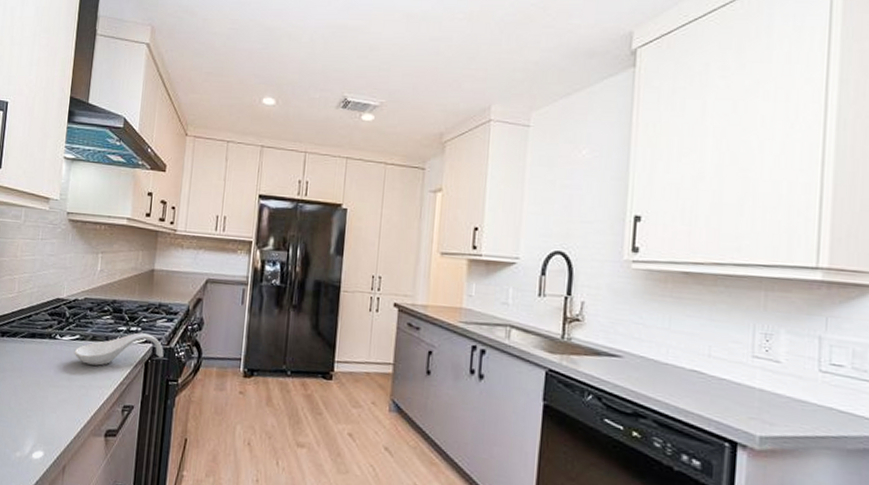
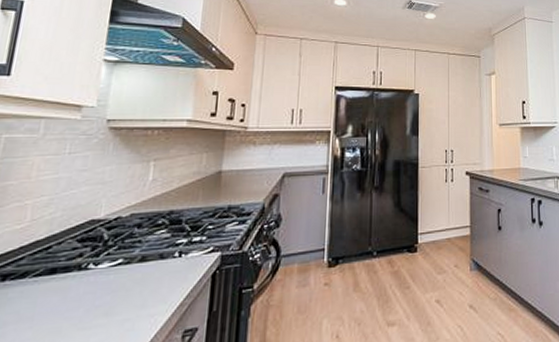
spoon rest: present [74,332,164,366] -> none [114,241,236,292]

